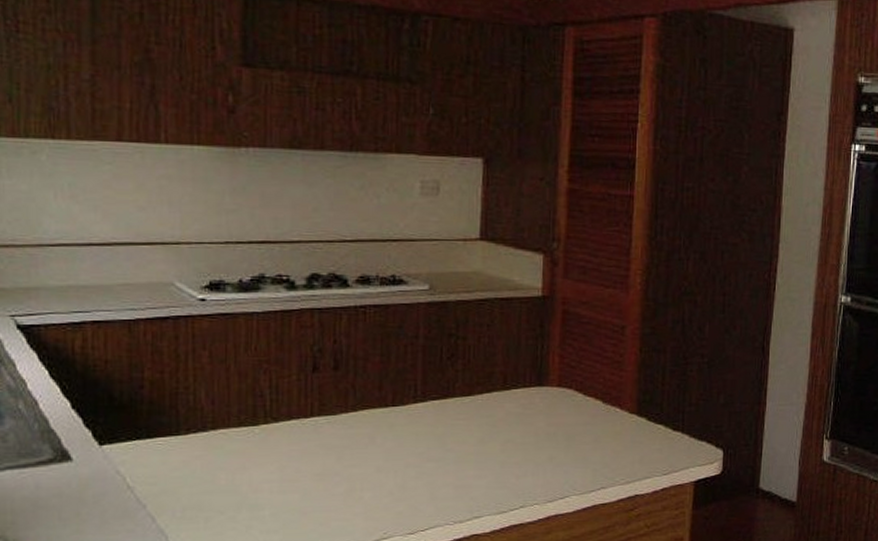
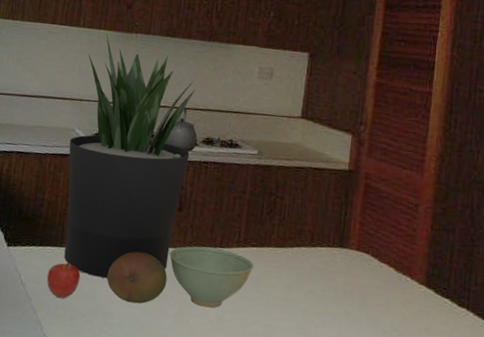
fruit: none [163,452,211,499] -> present [46,261,81,299]
planter: none [169,150,340,464] -> present [64,33,196,278]
fruit: none [247,426,329,488] -> present [106,251,167,304]
tea kettle: none [305,241,348,295] -> present [165,108,197,152]
bowl: none [329,408,436,478] -> present [170,246,253,308]

